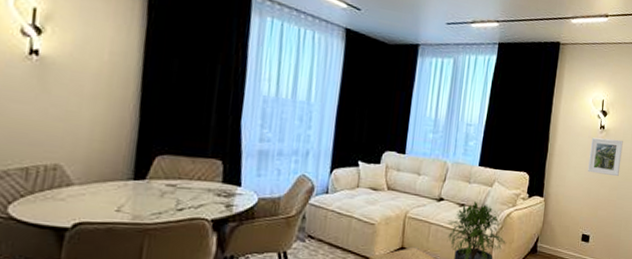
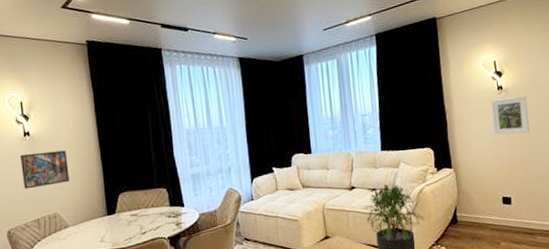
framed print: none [13,77,91,128] -> present [19,150,69,189]

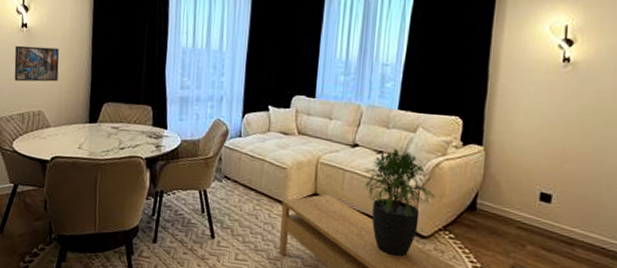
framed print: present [490,96,530,135] -> none [546,73,601,121]

